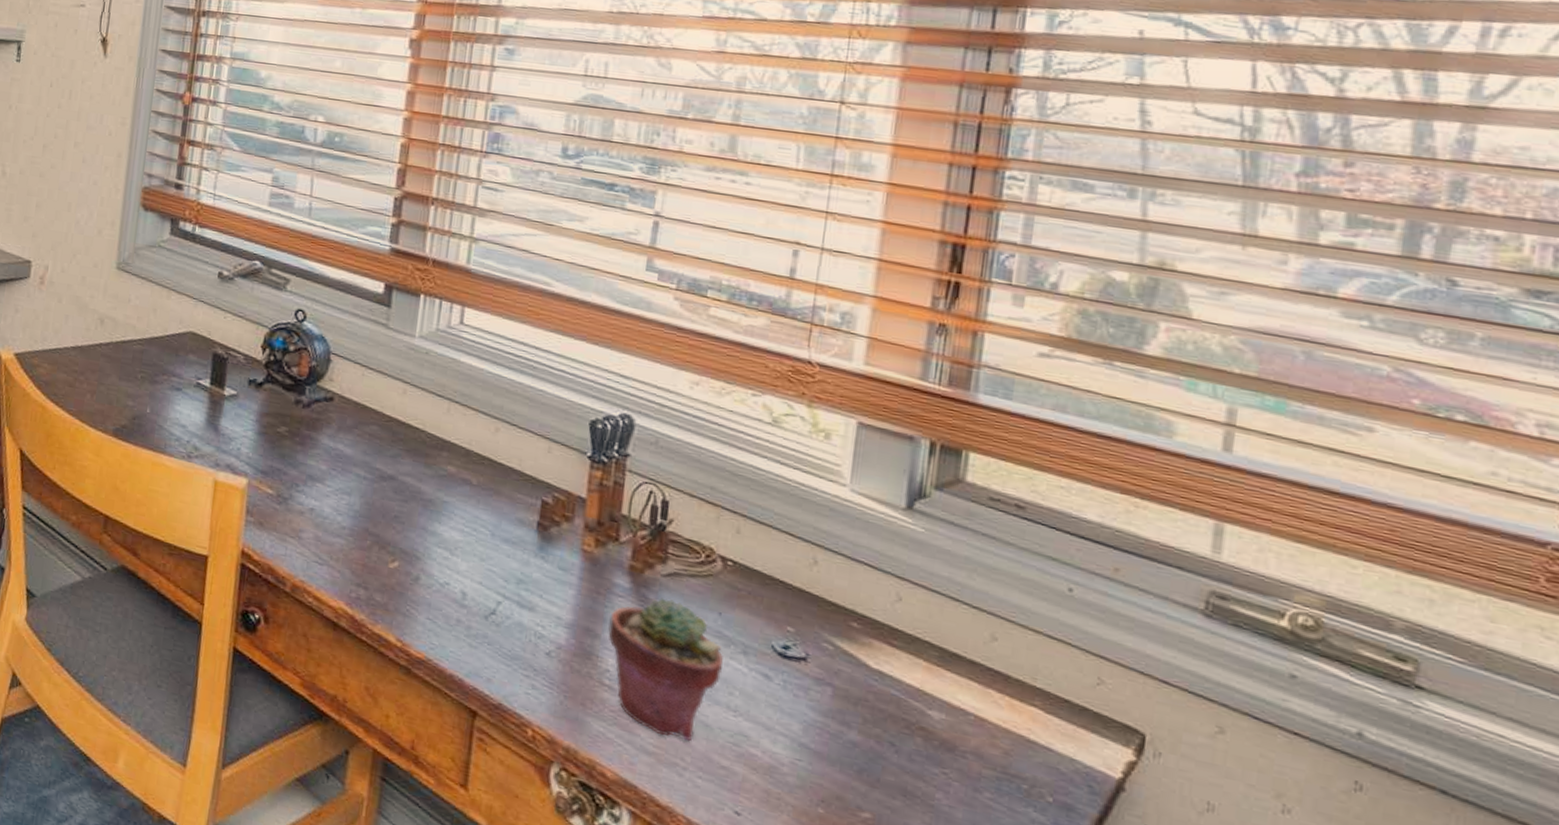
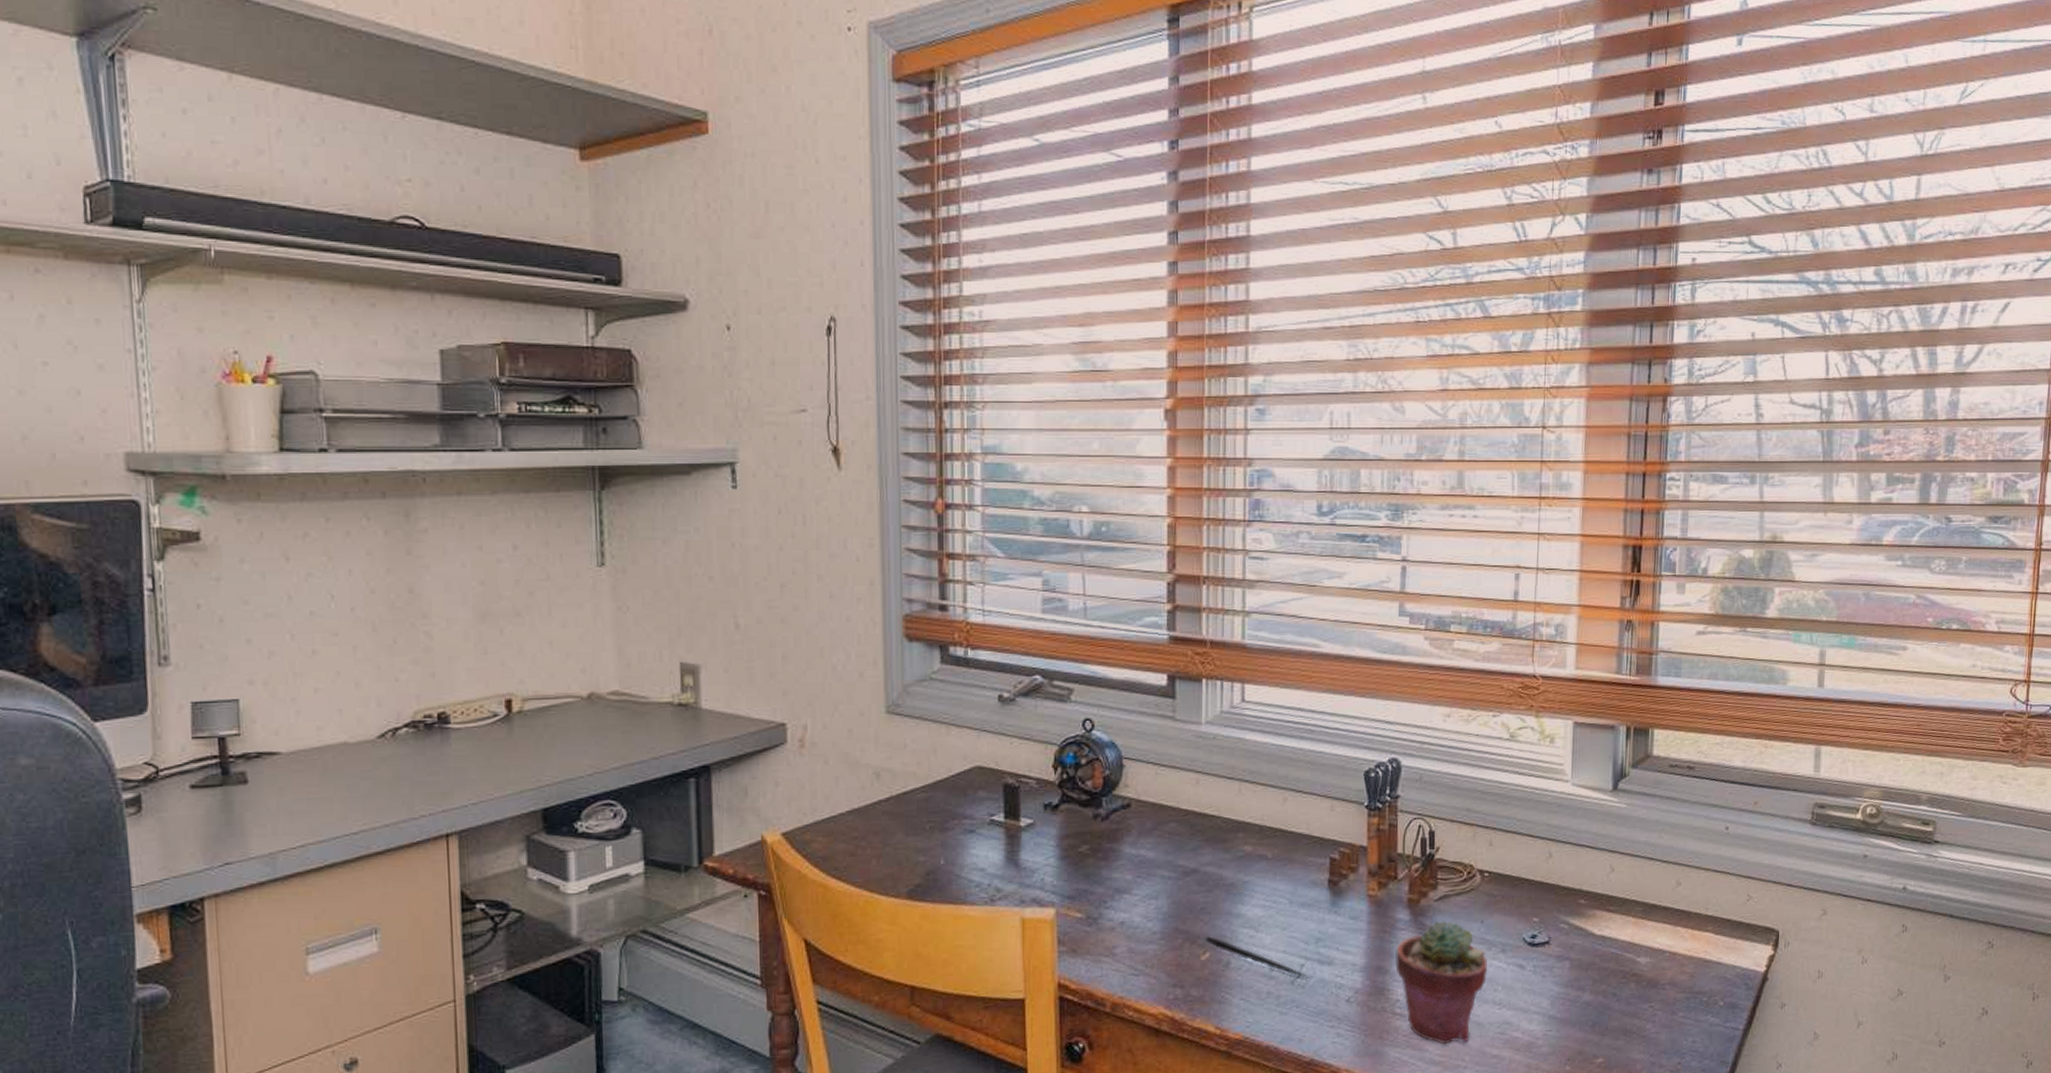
pen: none [395,545,505,618] -> present [1204,935,1308,979]

